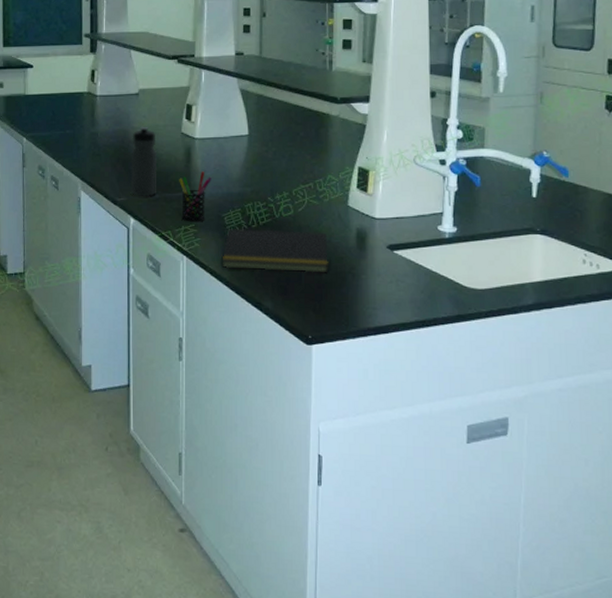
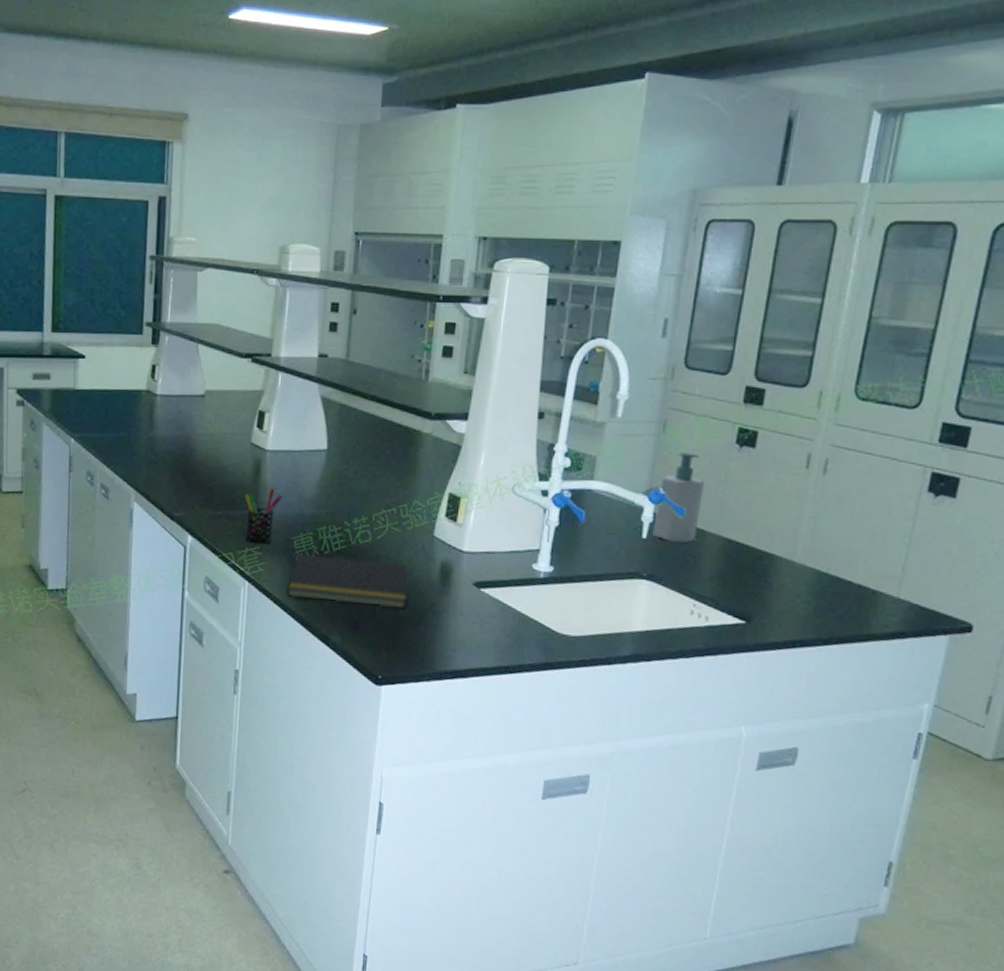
water bottle: present [130,126,158,197] -> none [190,433,223,514]
soap bottle: none [541,119,583,199] -> present [653,452,705,542]

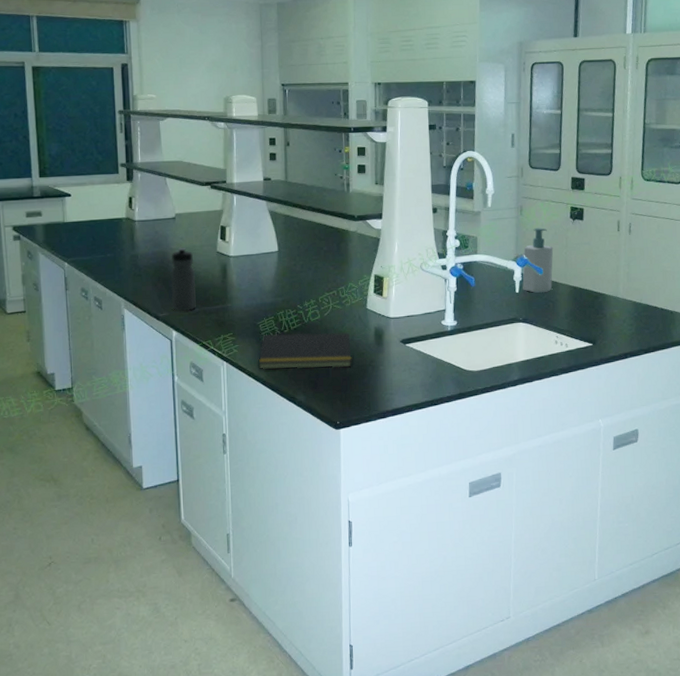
water bottle: none [190,433,223,514] -> present [170,247,196,311]
pen holder: present [245,487,282,545] -> none [216,285,246,331]

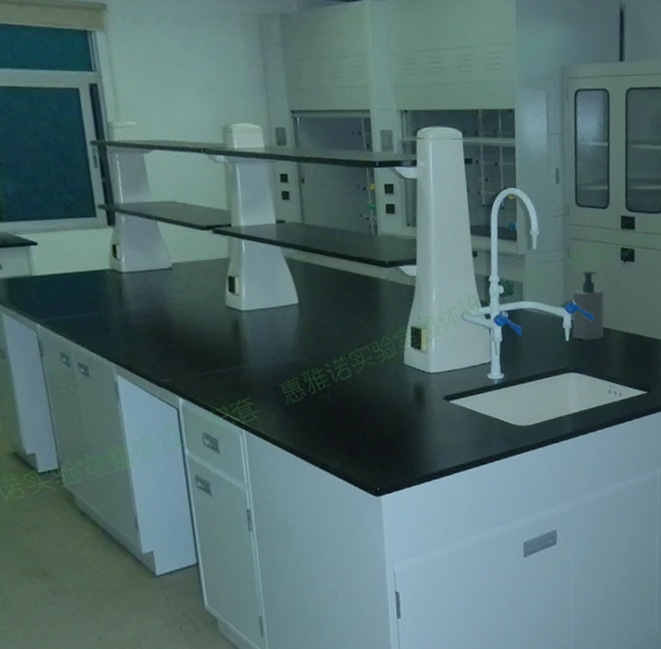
water bottle: present [170,247,196,311] -> none [170,302,205,375]
notepad: present [259,332,352,370] -> none [284,391,390,437]

